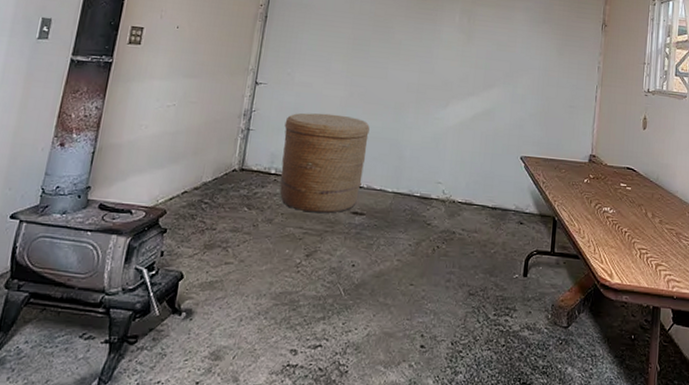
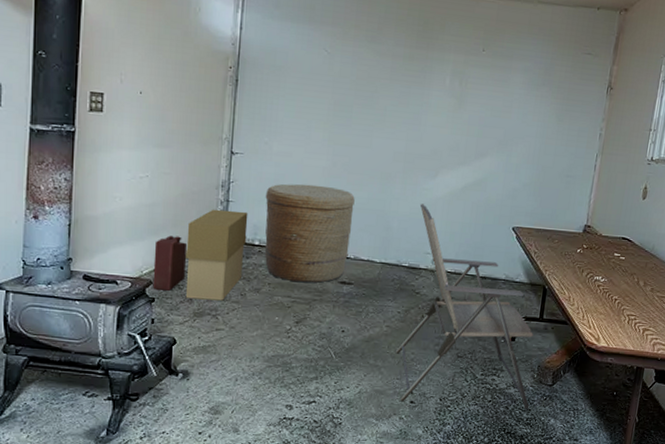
jerry can: none [166,163,205,221] -> present [152,235,188,291]
cardboard boxes: none [199,137,267,232] -> present [186,209,248,301]
folding chair: none [405,133,545,355] -> present [395,204,533,409]

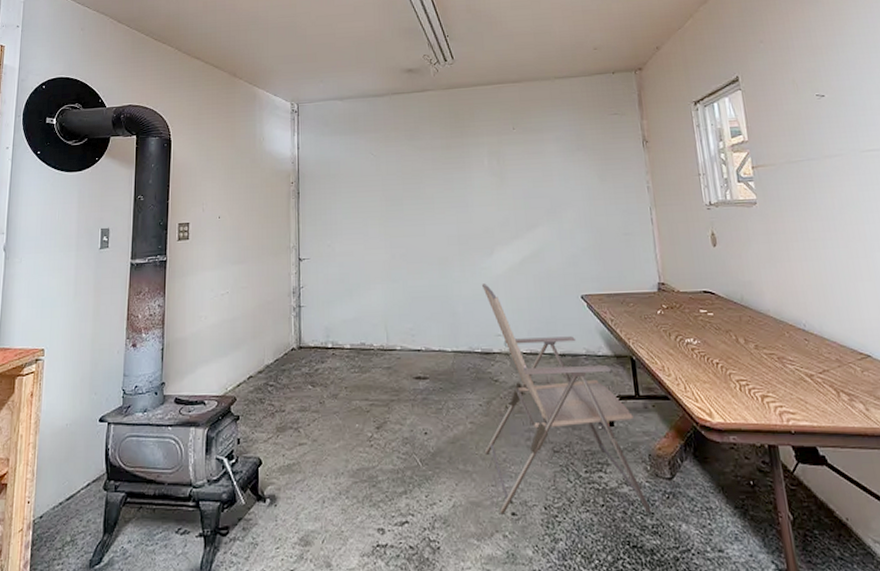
jerry can: present [152,235,188,291] -> none [237,348,267,407]
cardboard boxes: present [186,209,248,301] -> none [265,315,320,413]
woven basket: present [264,184,355,283] -> none [333,279,419,383]

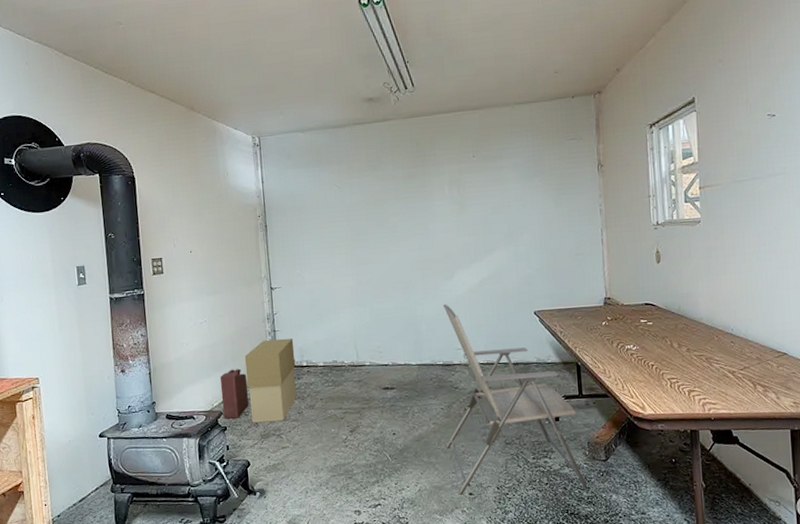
jerry can: none [237,348,267,407] -> present [220,368,249,419]
cardboard boxes: none [265,315,320,413] -> present [244,338,297,423]

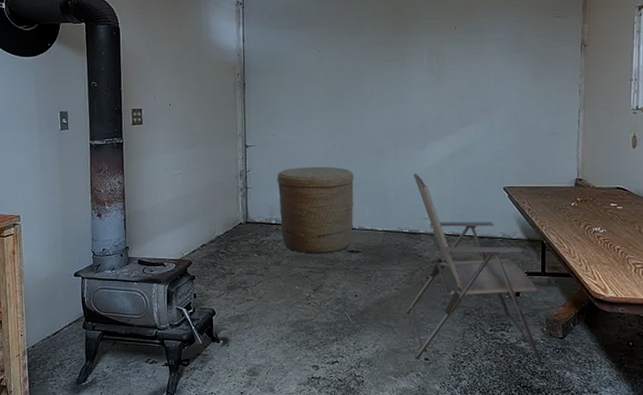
jerry can: present [220,368,249,419] -> none [191,221,217,269]
cardboard boxes: present [244,338,297,423] -> none [216,195,265,275]
woven basket: none [305,303,387,395] -> present [277,166,354,254]

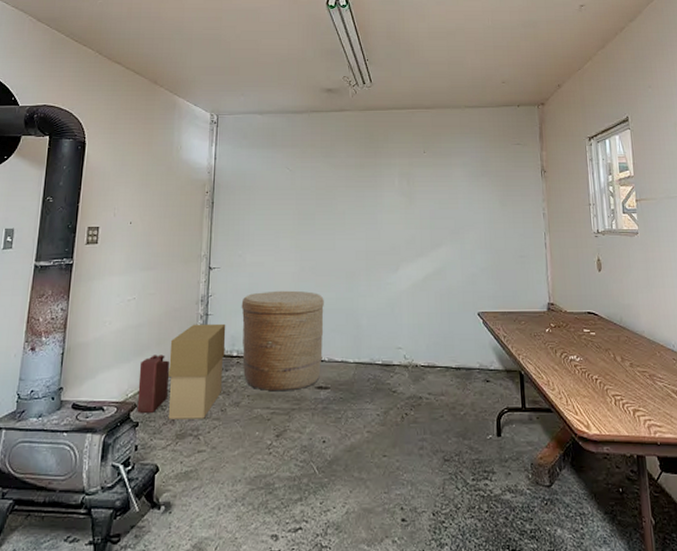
jerry can: none [191,221,217,269] -> present [137,354,170,413]
cardboard boxes: none [216,195,265,275] -> present [168,323,226,420]
folding chair: present [405,174,543,363] -> none [379,298,531,521]

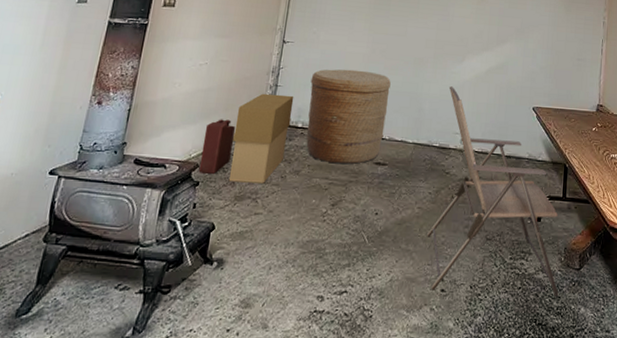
folding chair: none [379,298,531,521] -> present [426,86,559,297]

